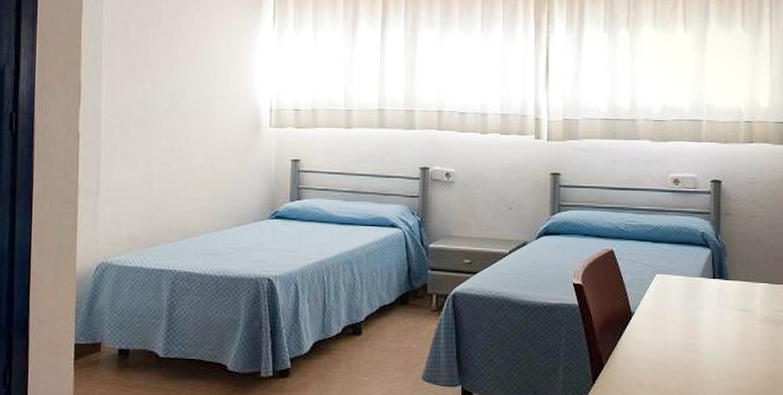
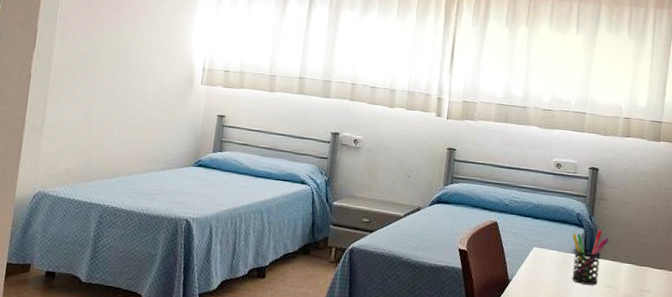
pen holder: none [698,248,740,310] -> present [572,229,610,285]

